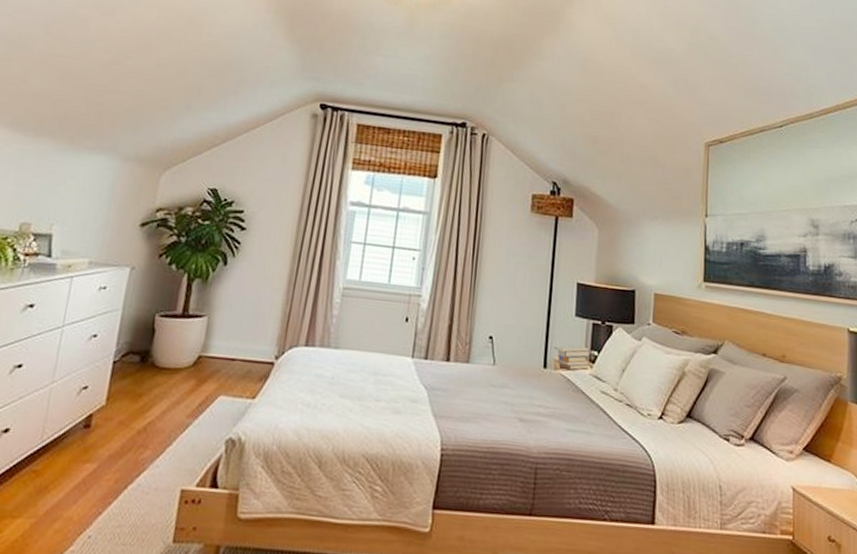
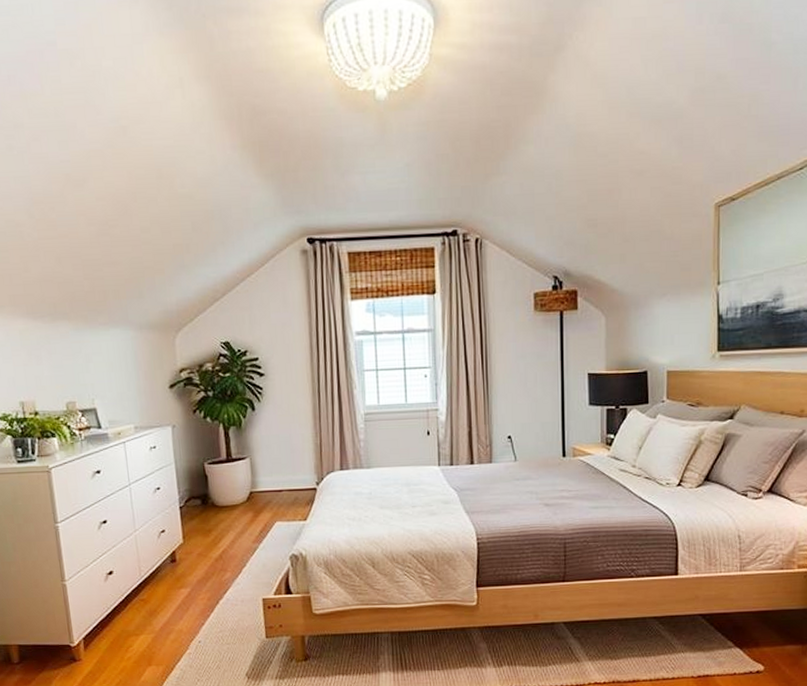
books: present [552,345,590,371] -> none [569,432,607,456]

